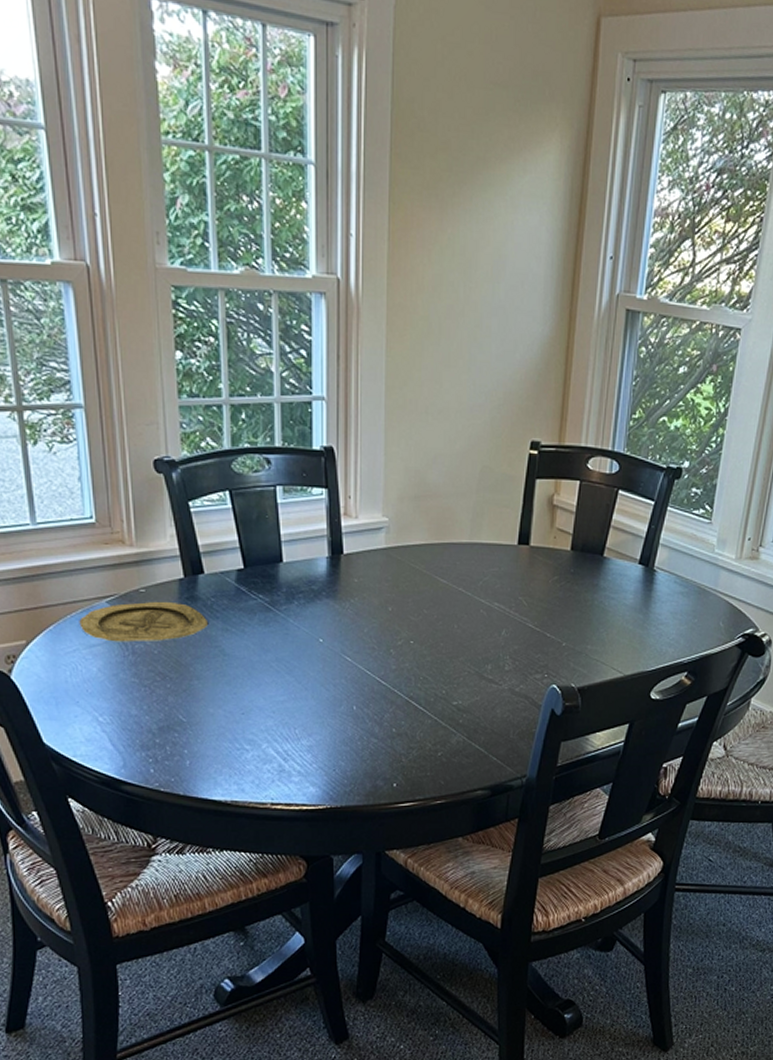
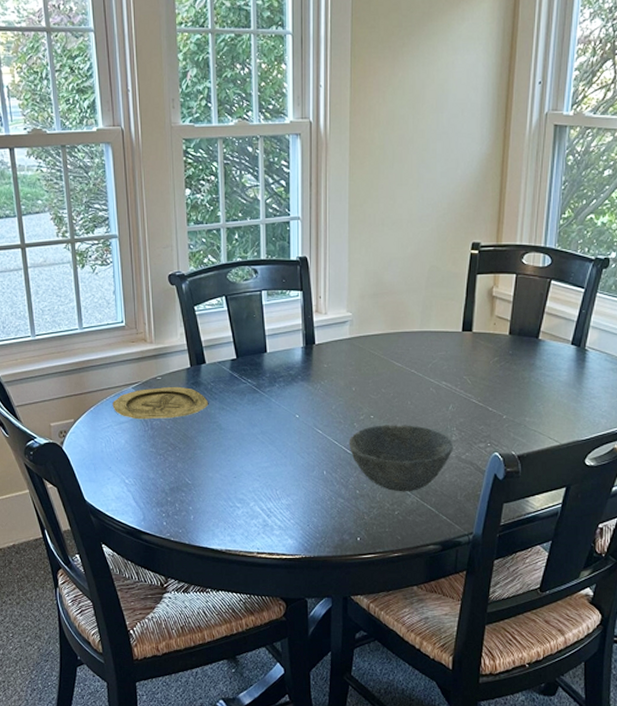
bowl: none [383,652,506,730] -> present [349,425,453,492]

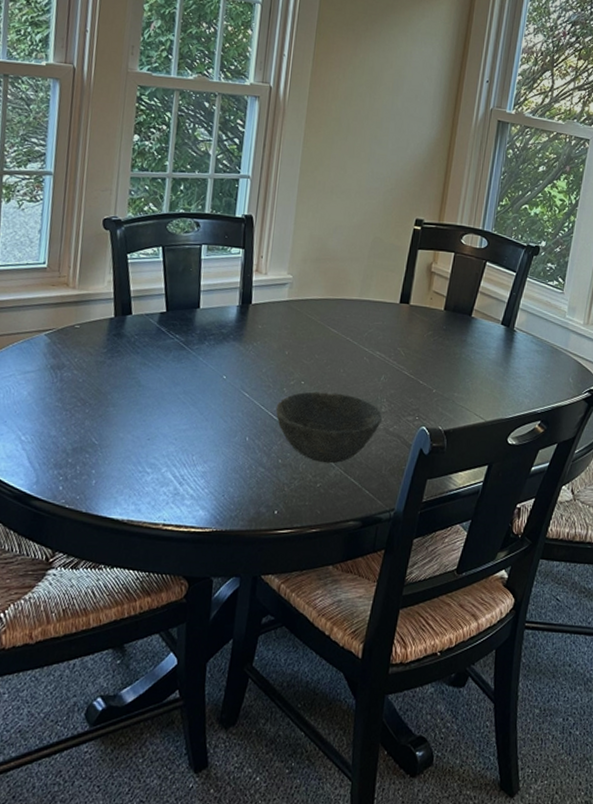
plate: present [112,386,208,420] -> none [18,336,129,371]

